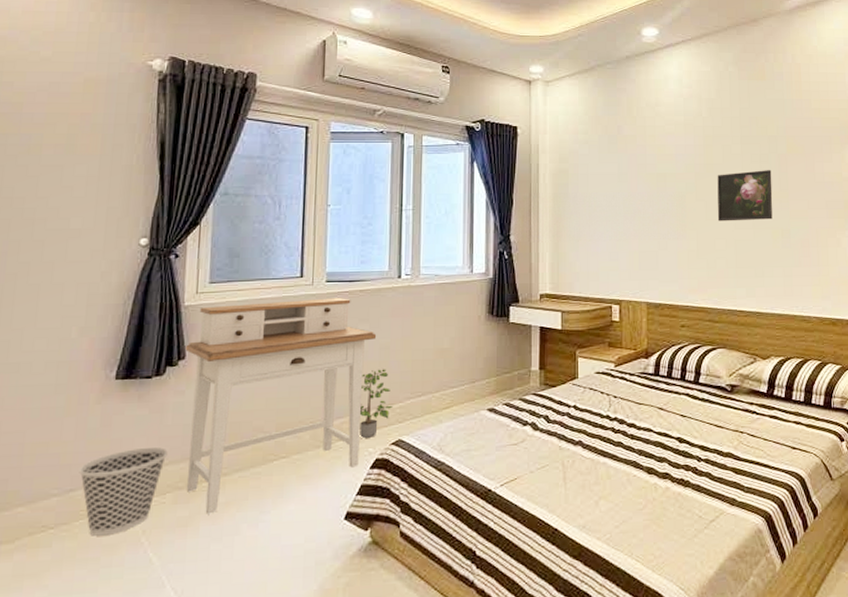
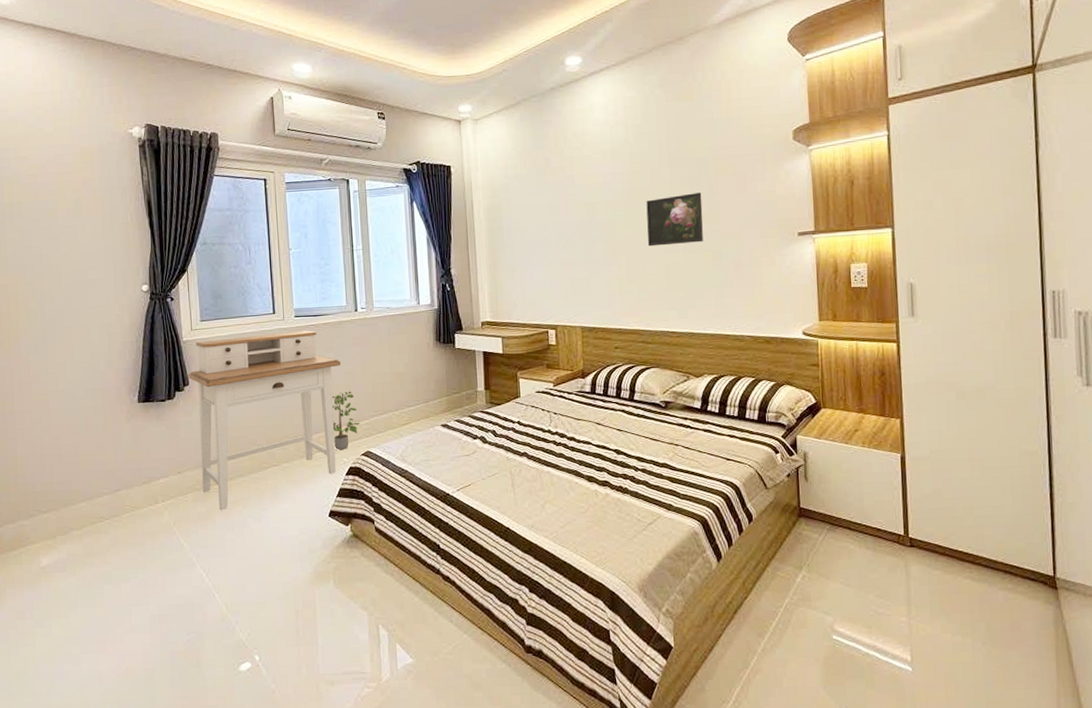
wastebasket: present [79,447,168,536] -> none [121,457,185,526]

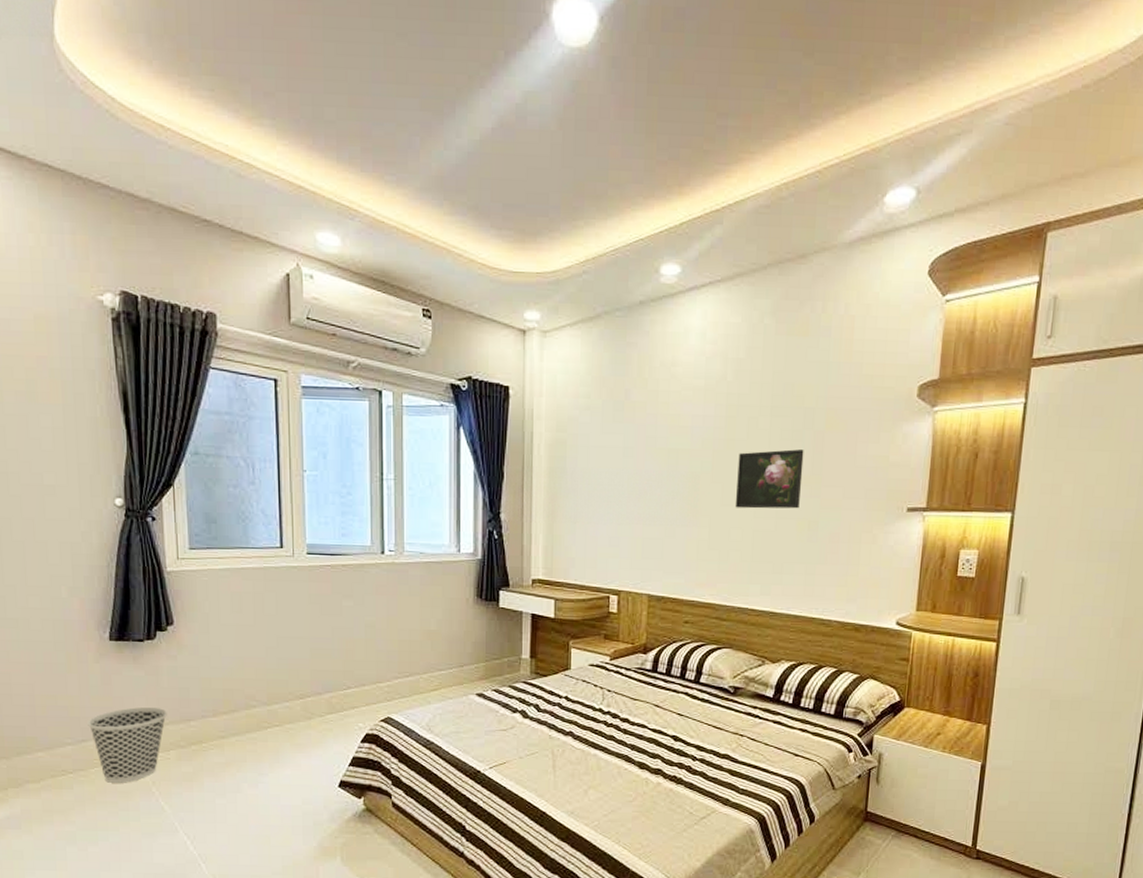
wastebasket: none [121,457,185,526] -> present [87,707,167,783]
desk: present [188,330,341,511] -> none [172,571,362,772]
potted plant: present [332,391,361,450] -> none [347,647,382,713]

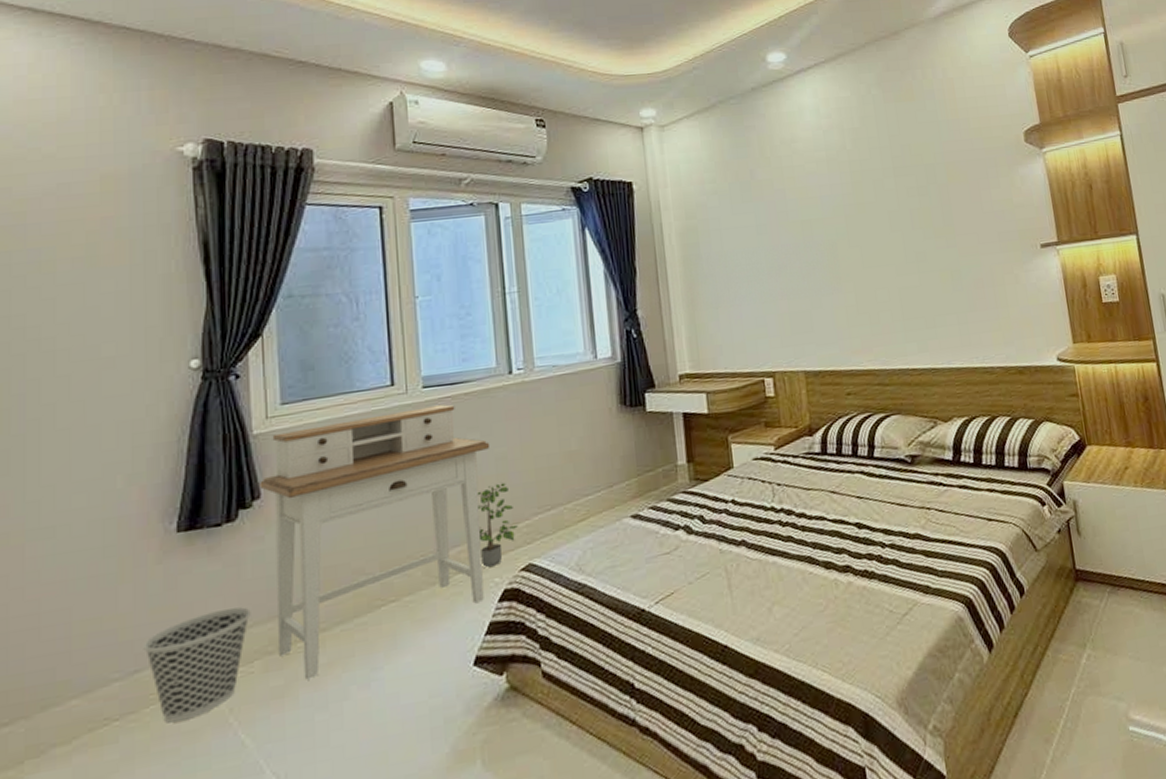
desk: none [172,571,362,772] -> present [259,404,490,680]
potted plant: none [347,647,382,713] -> present [477,482,519,567]
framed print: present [735,449,804,509] -> none [870,204,939,269]

